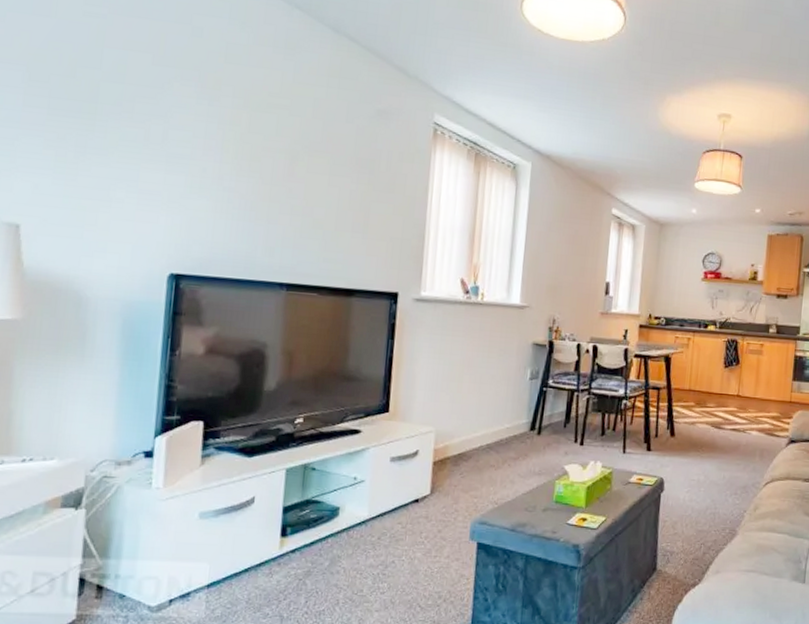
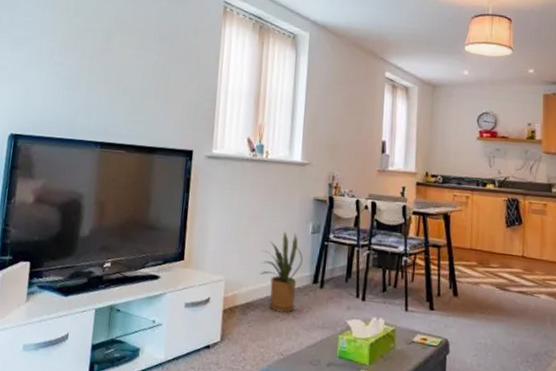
house plant: none [472,378,520,462] -> present [259,231,303,313]

